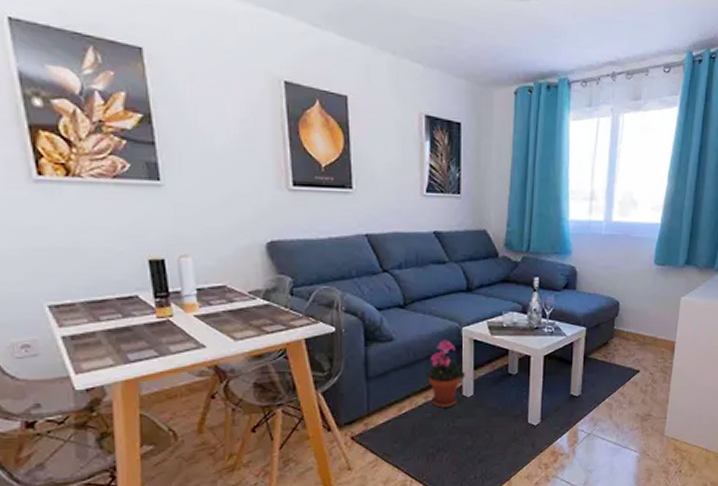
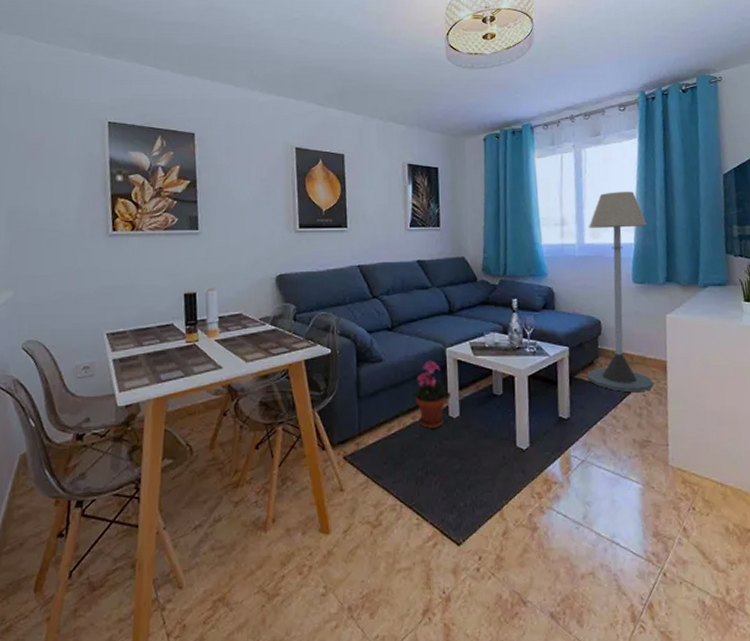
floor lamp: none [601,166,676,371] -> present [587,192,654,393]

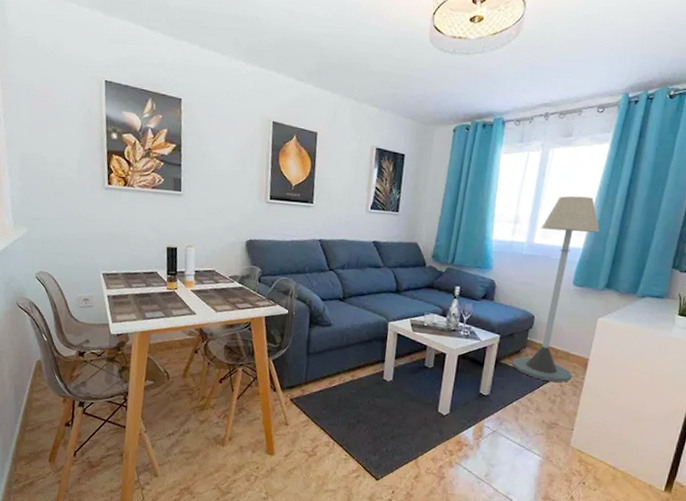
potted plant: present [411,360,451,428] -> none [353,330,387,387]

